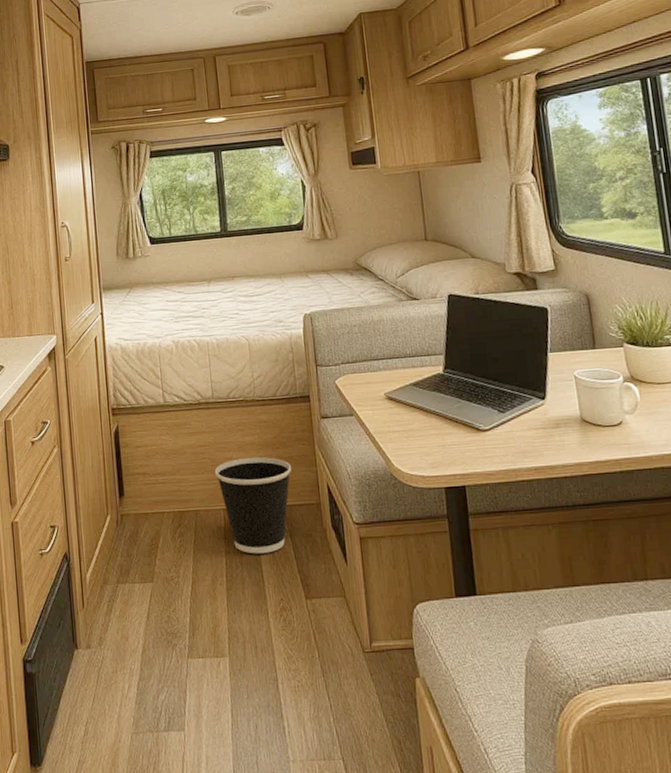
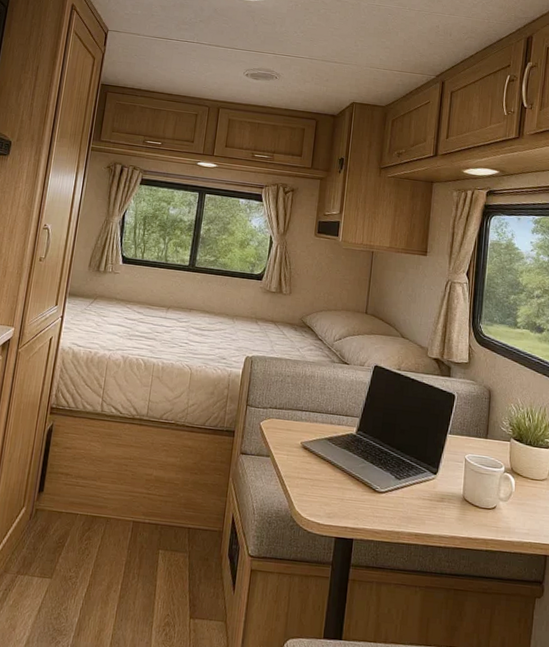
wastebasket: present [214,456,292,554] -> none [132,476,205,570]

